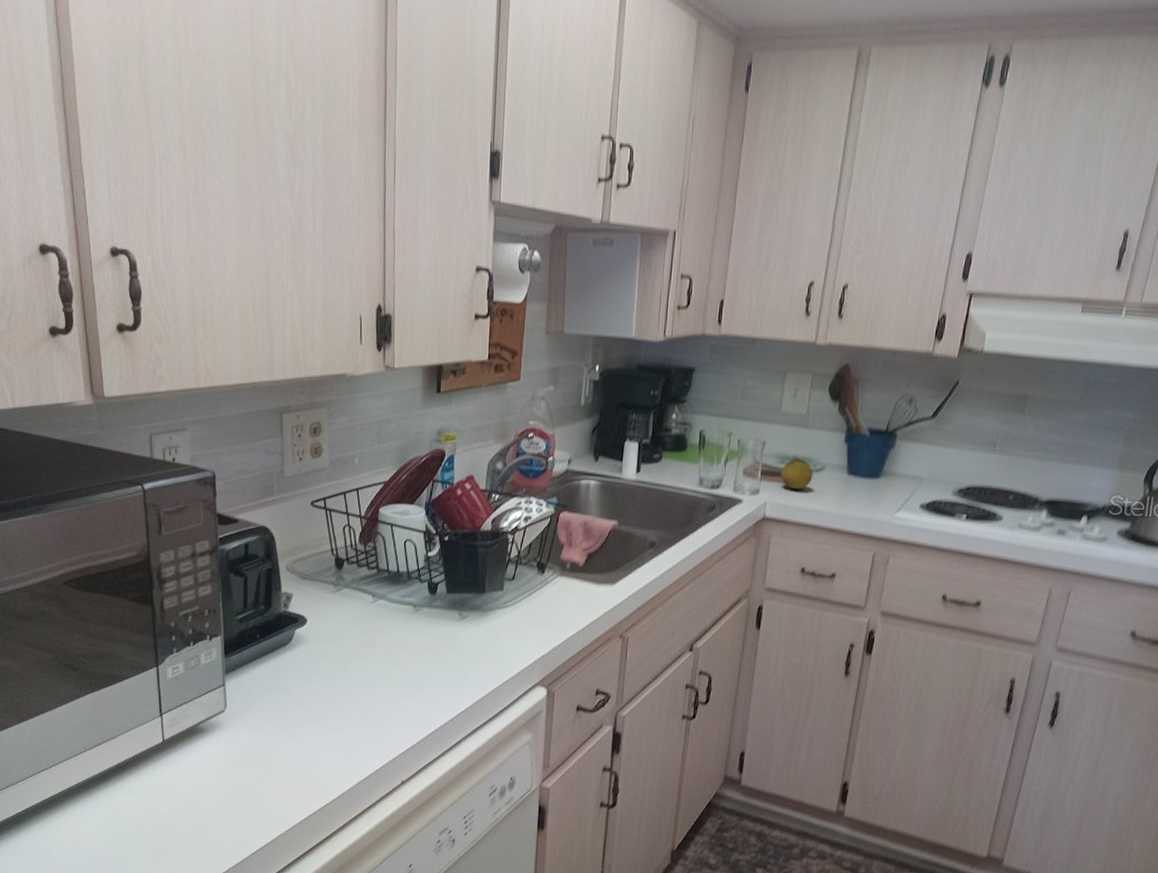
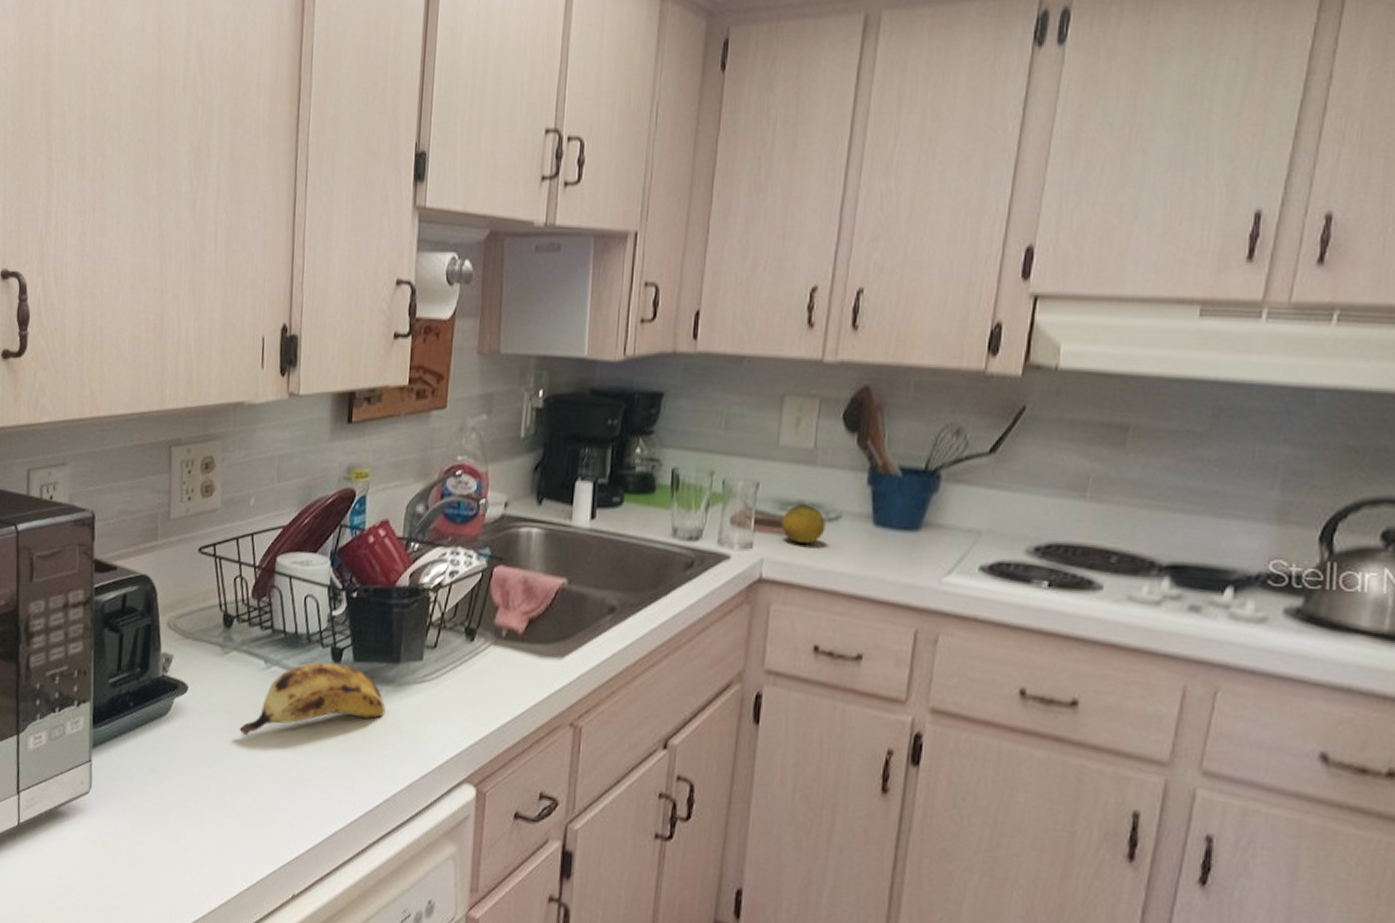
banana: none [352,594,474,657] -> present [239,662,386,735]

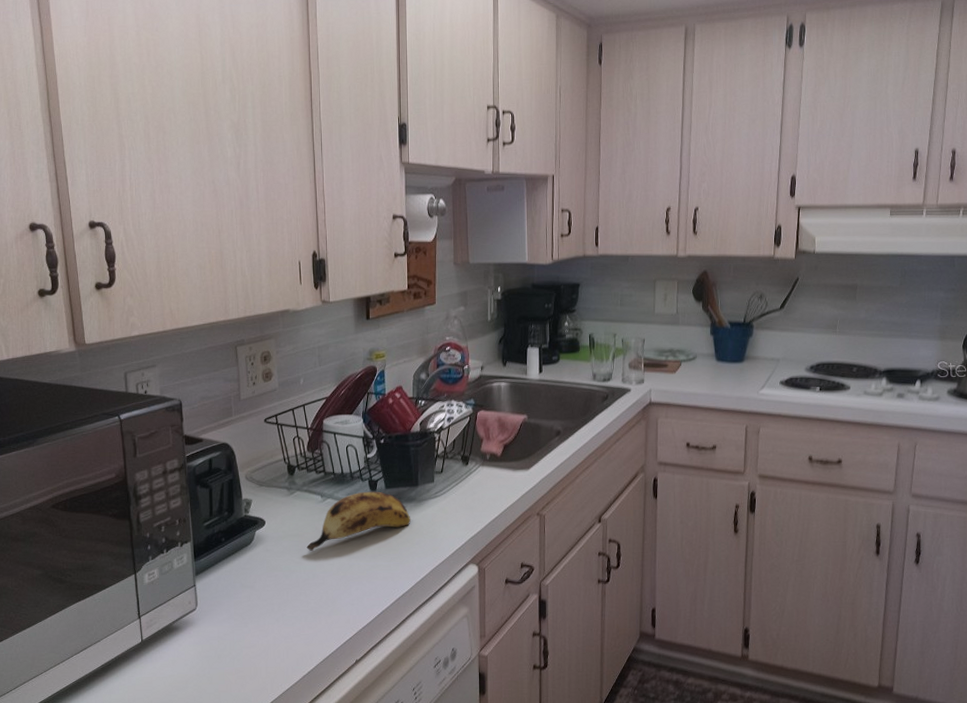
fruit: present [781,503,826,544] -> none [660,350,688,377]

